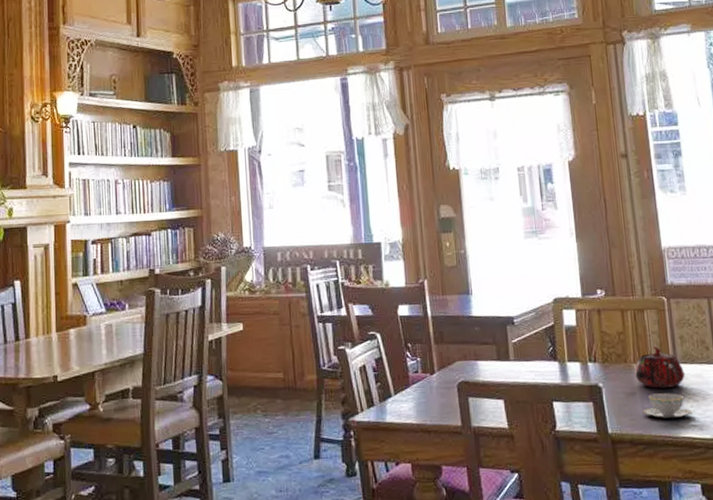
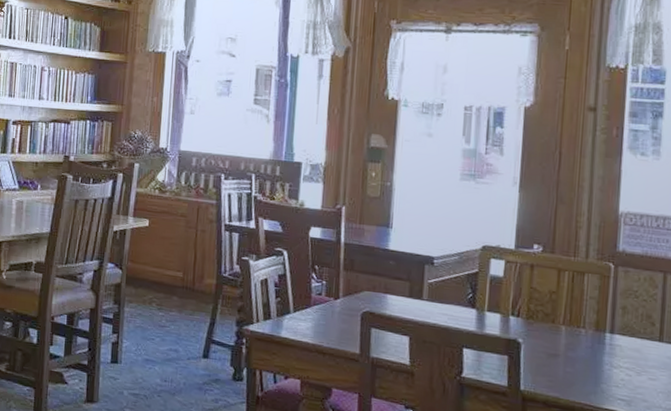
teapot: present [635,347,685,388] -> none [562,312,621,357]
teacup: present [643,393,693,419] -> none [564,359,622,389]

